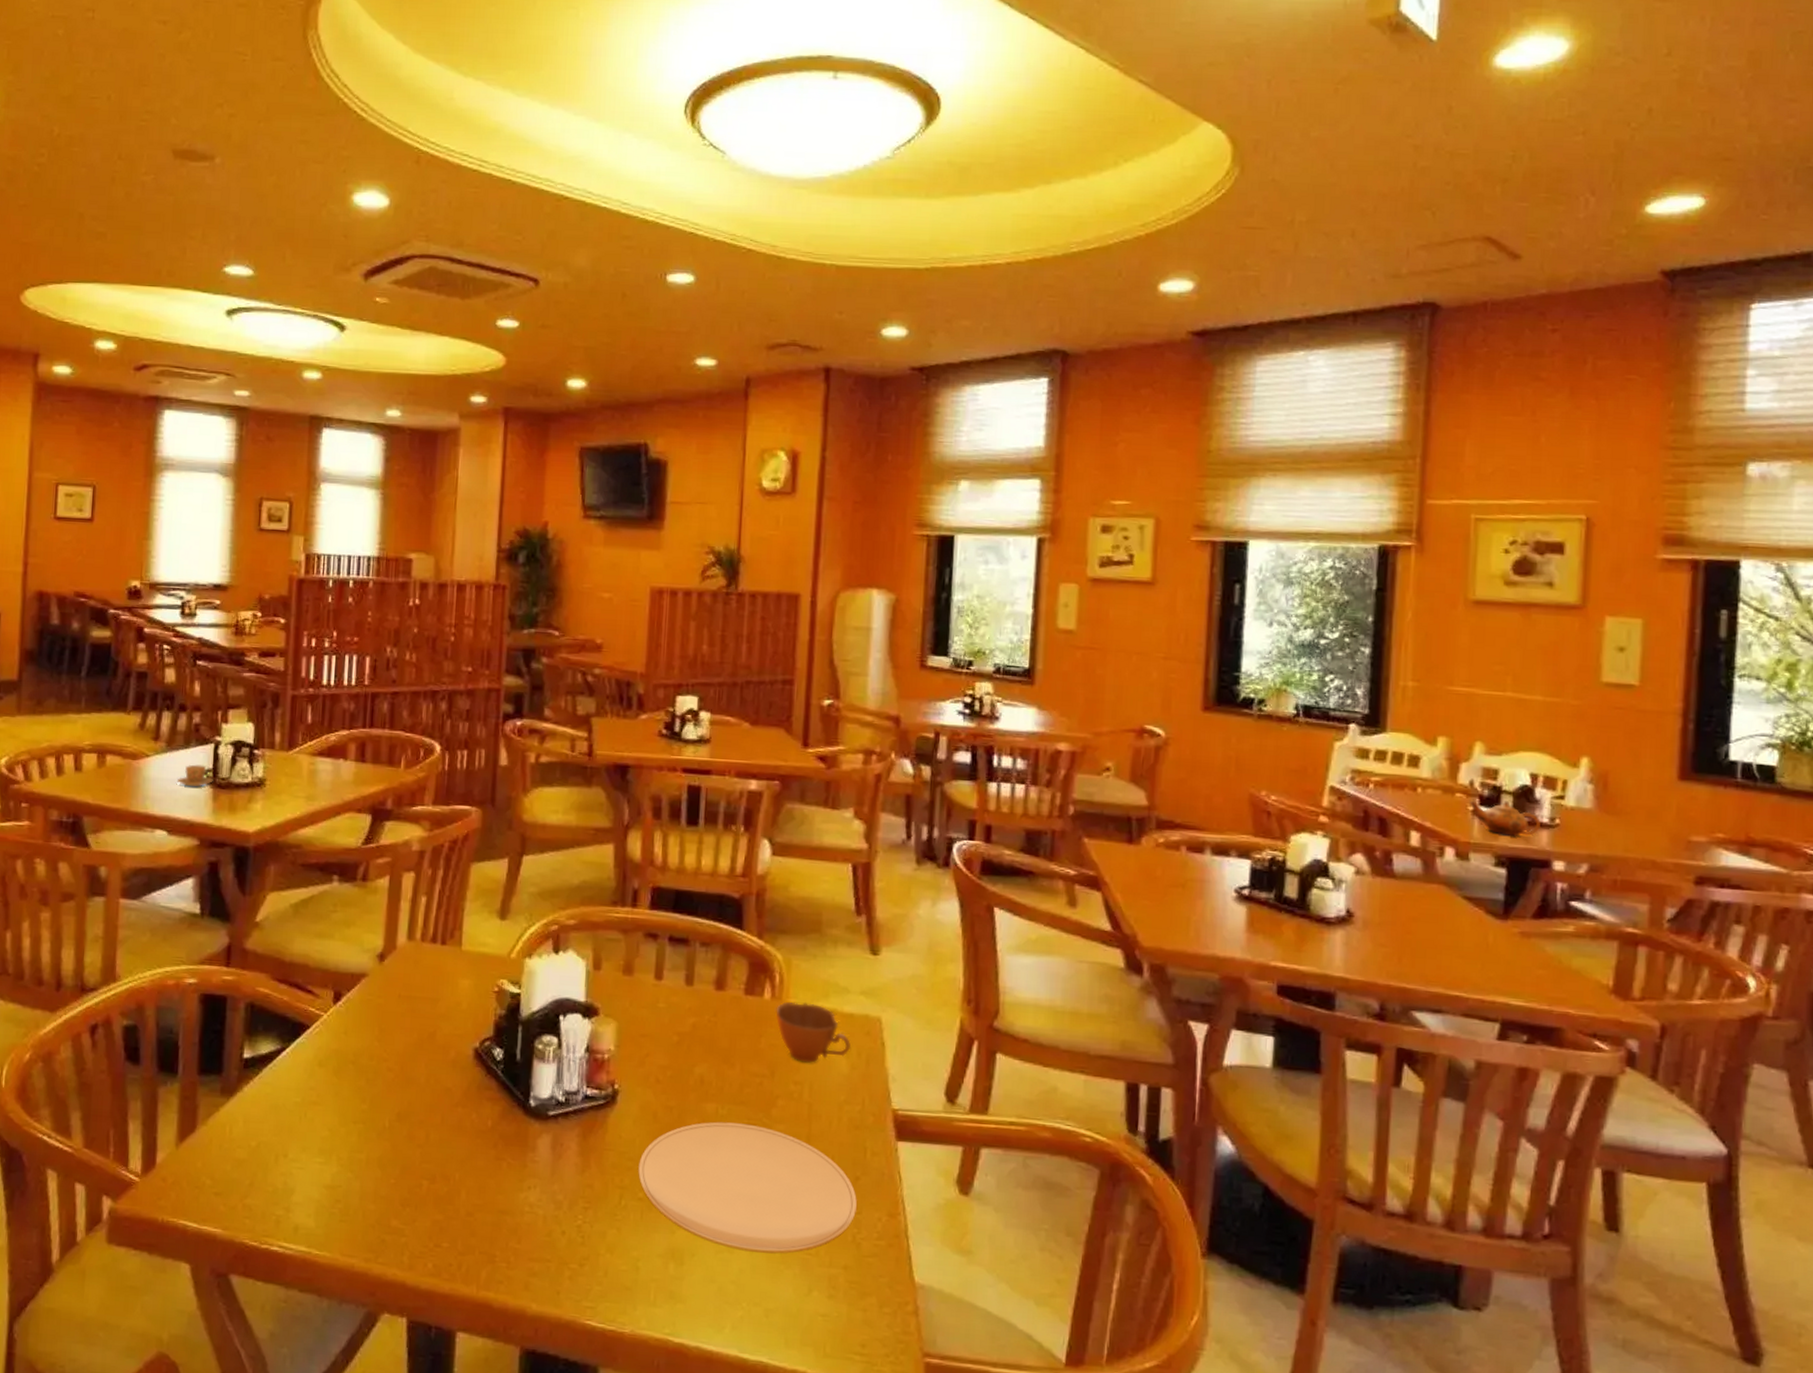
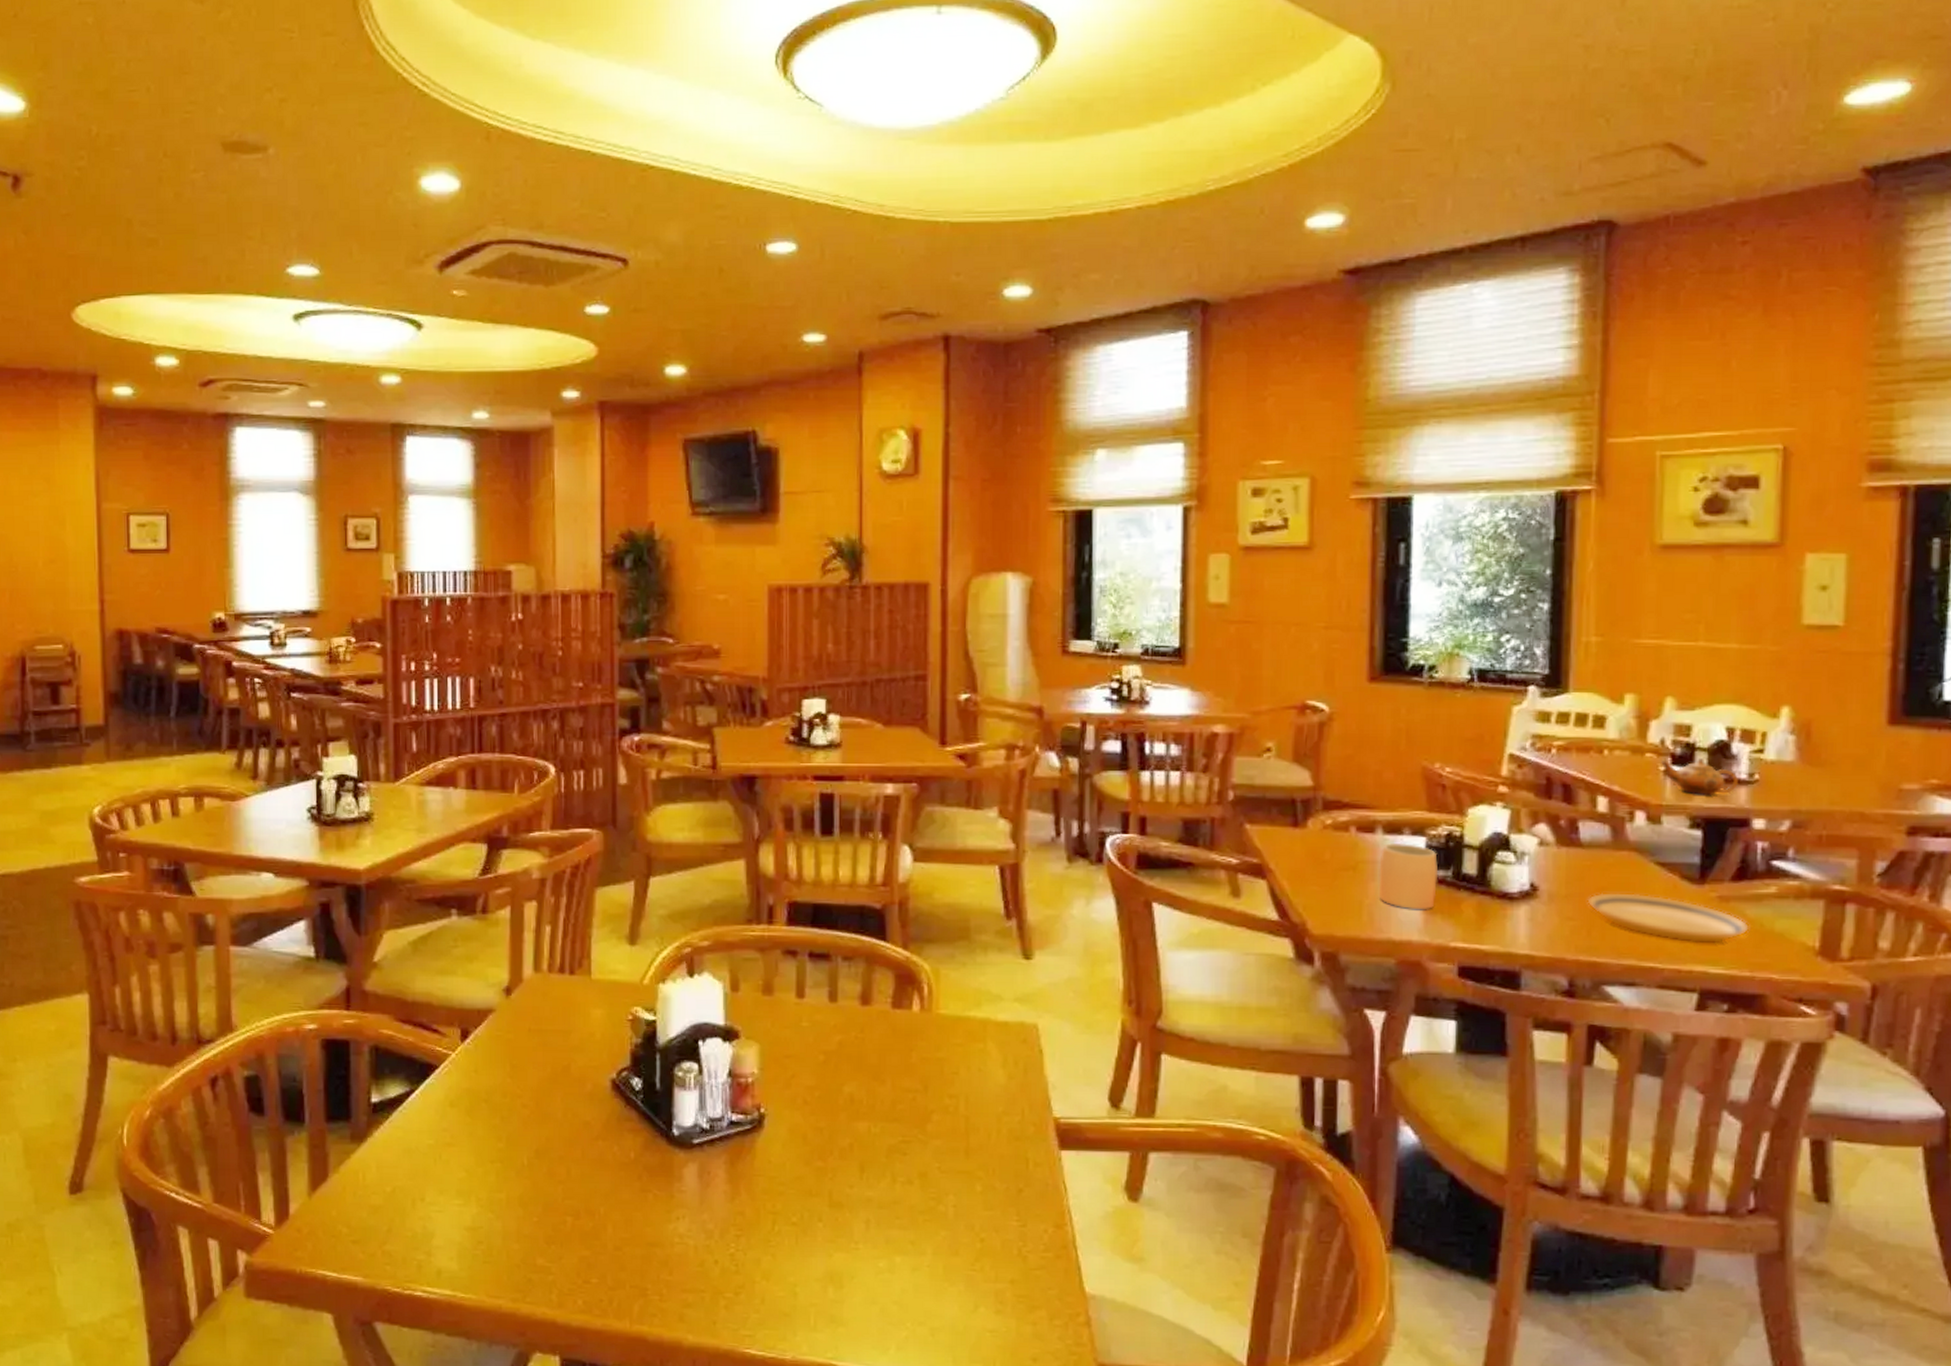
teacup: present [176,764,213,787] -> none [279,802,318,826]
plate: present [638,1121,857,1254] -> none [790,1140,1021,1272]
teacup: present [775,1002,852,1063] -> none [926,1013,1008,1075]
mug: none [1205,864,1262,930] -> present [1378,842,1439,910]
plate: none [1399,922,1548,976] -> present [1587,893,1749,943]

